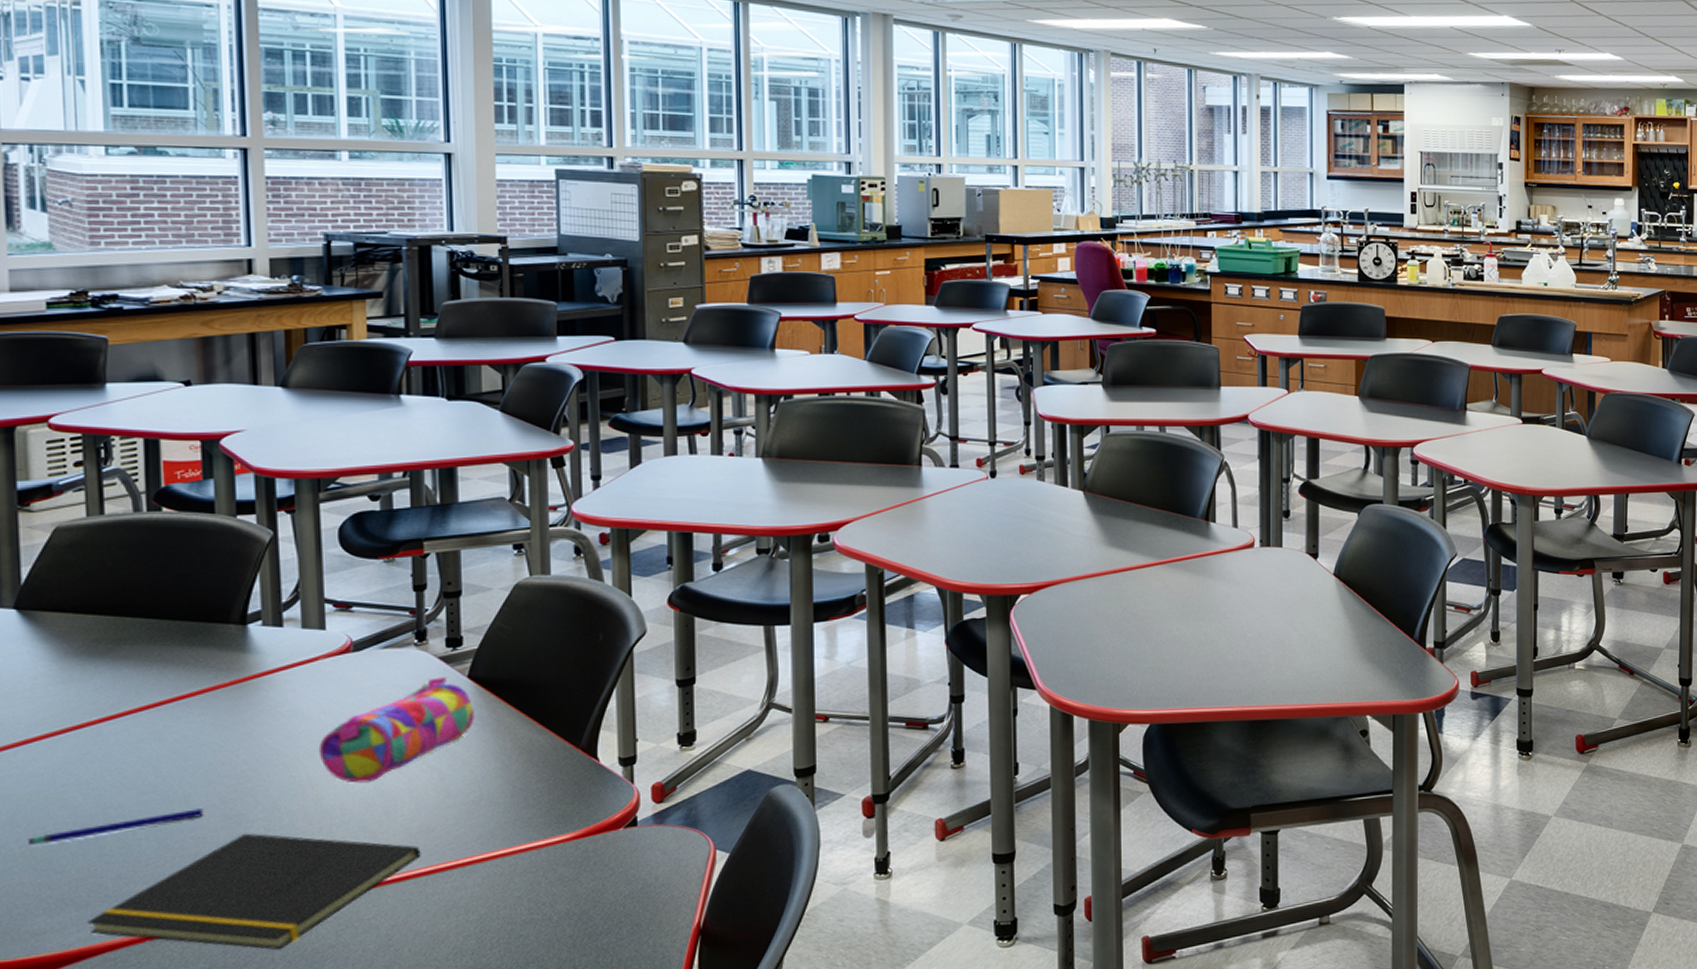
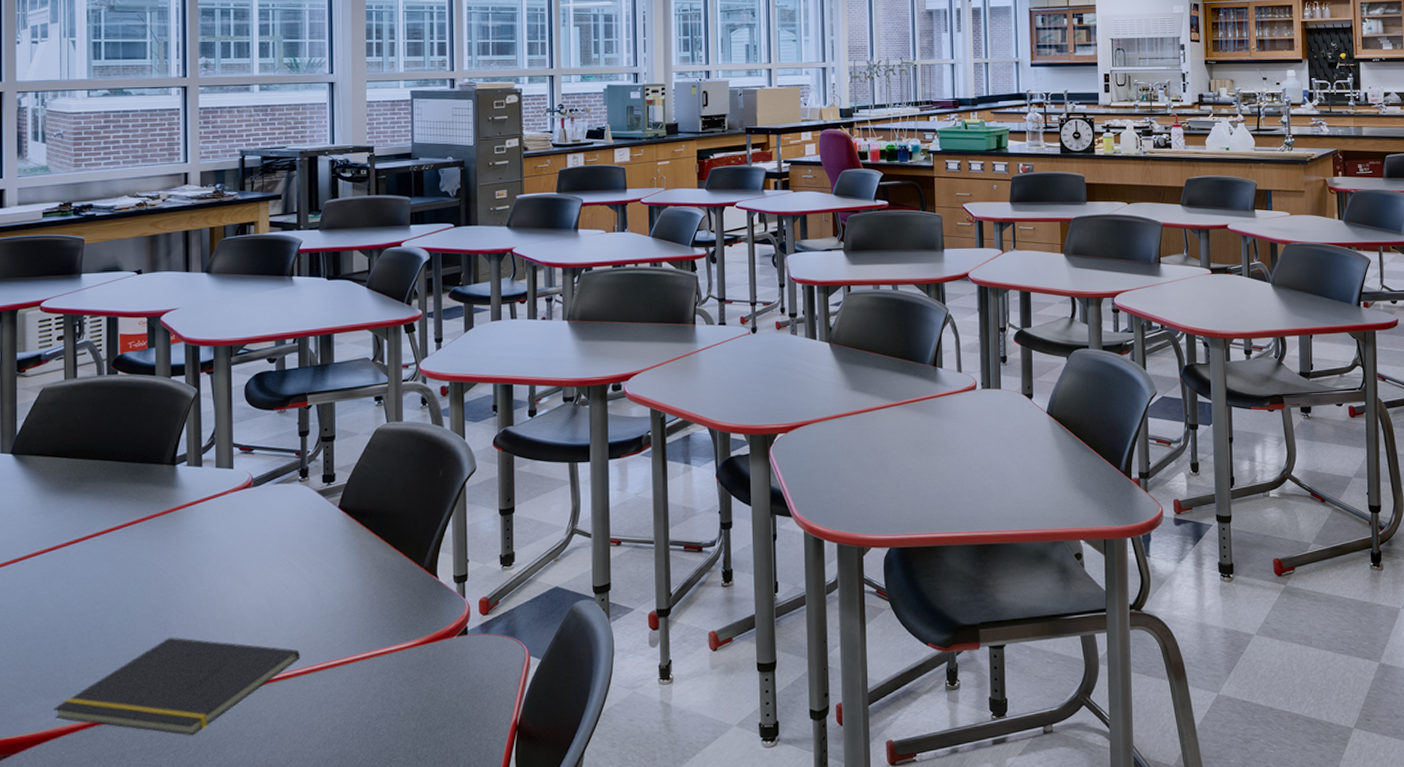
pen: present [28,808,204,846] -> none [14,616,140,646]
pencil case: present [318,677,475,783] -> none [225,507,343,596]

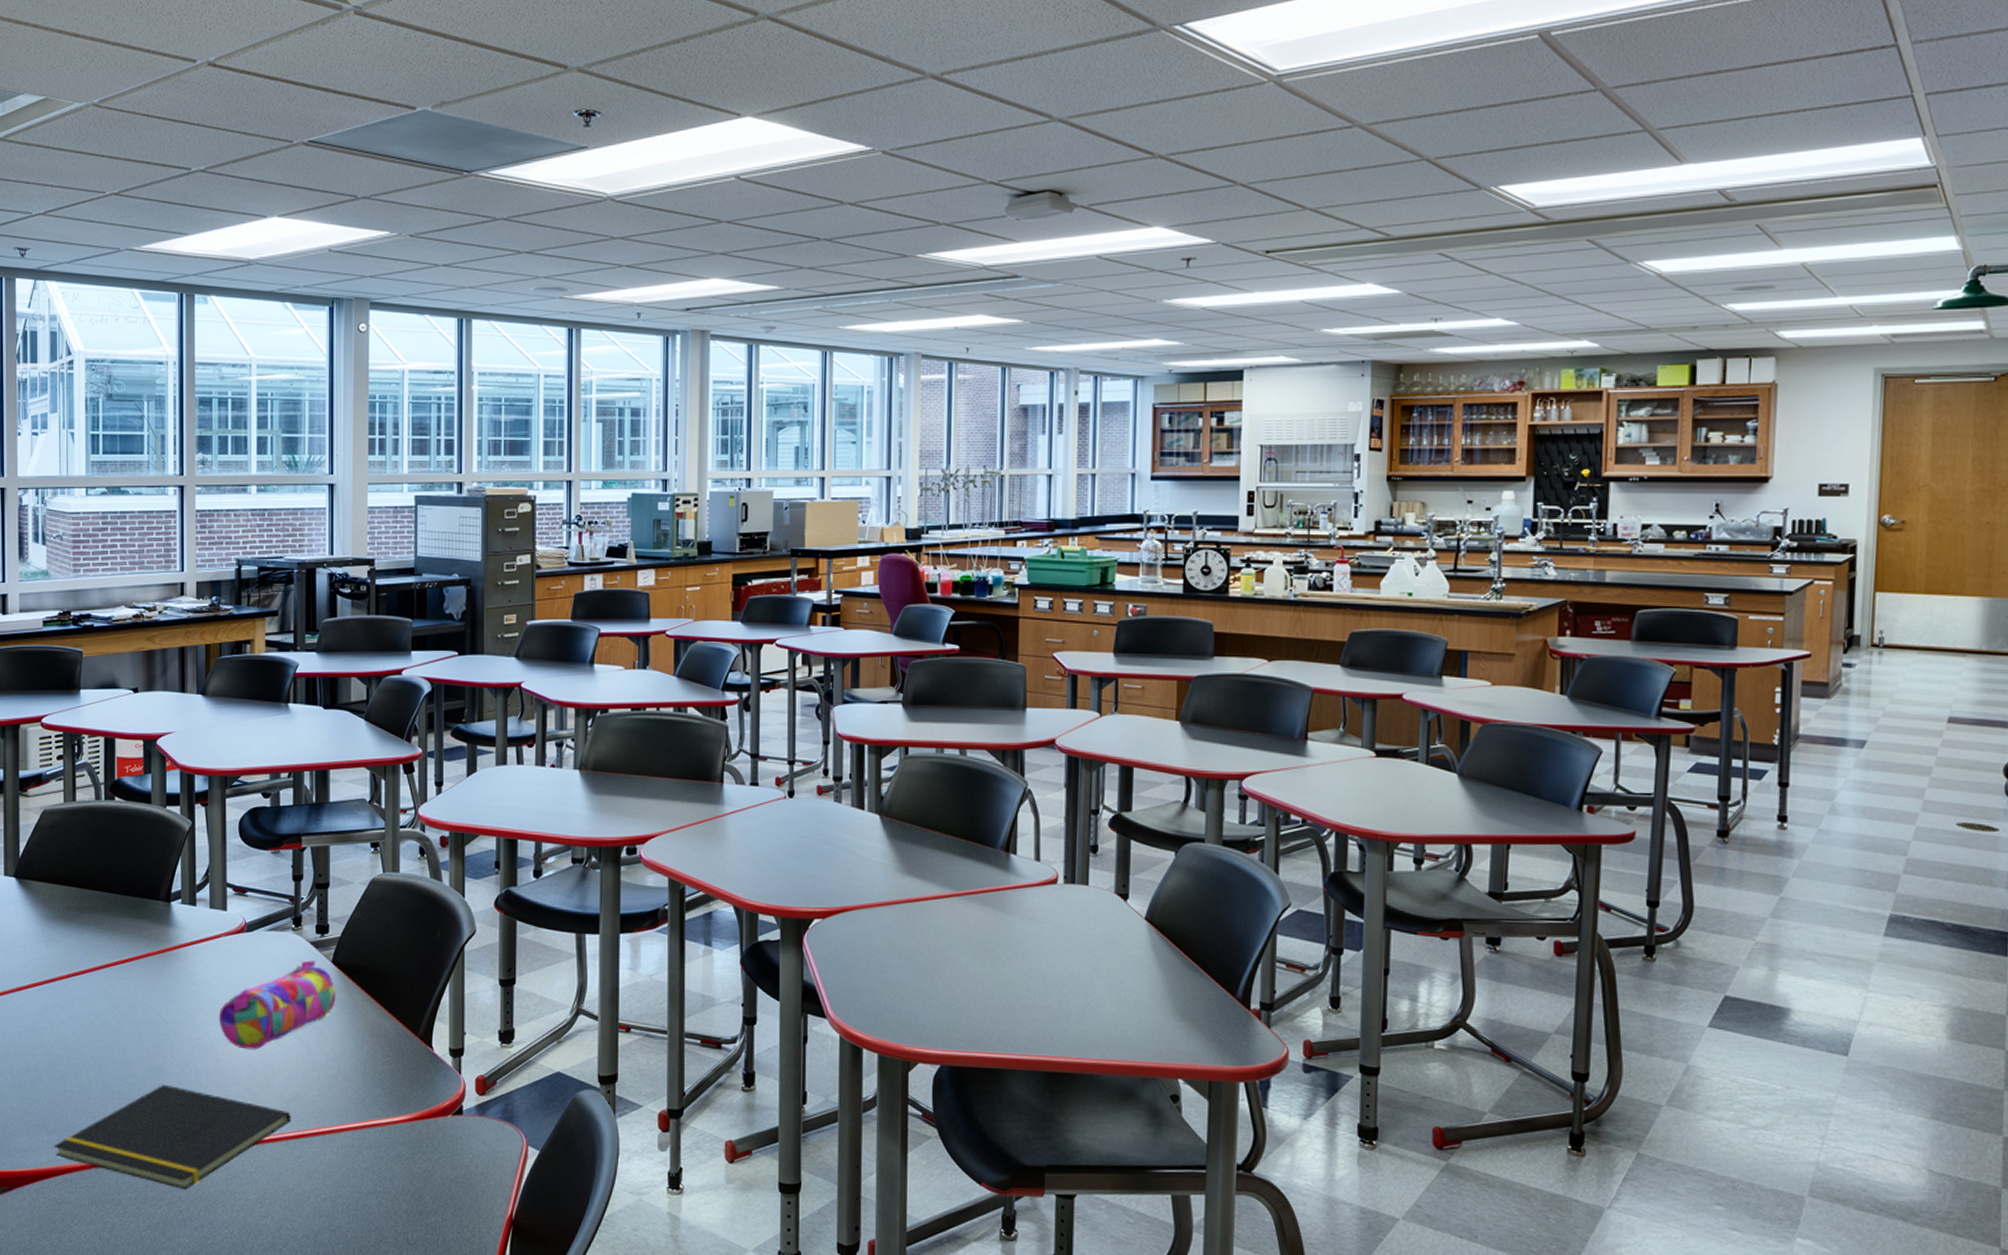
pencil case: none [225,507,343,596] -> present [218,960,336,1050]

